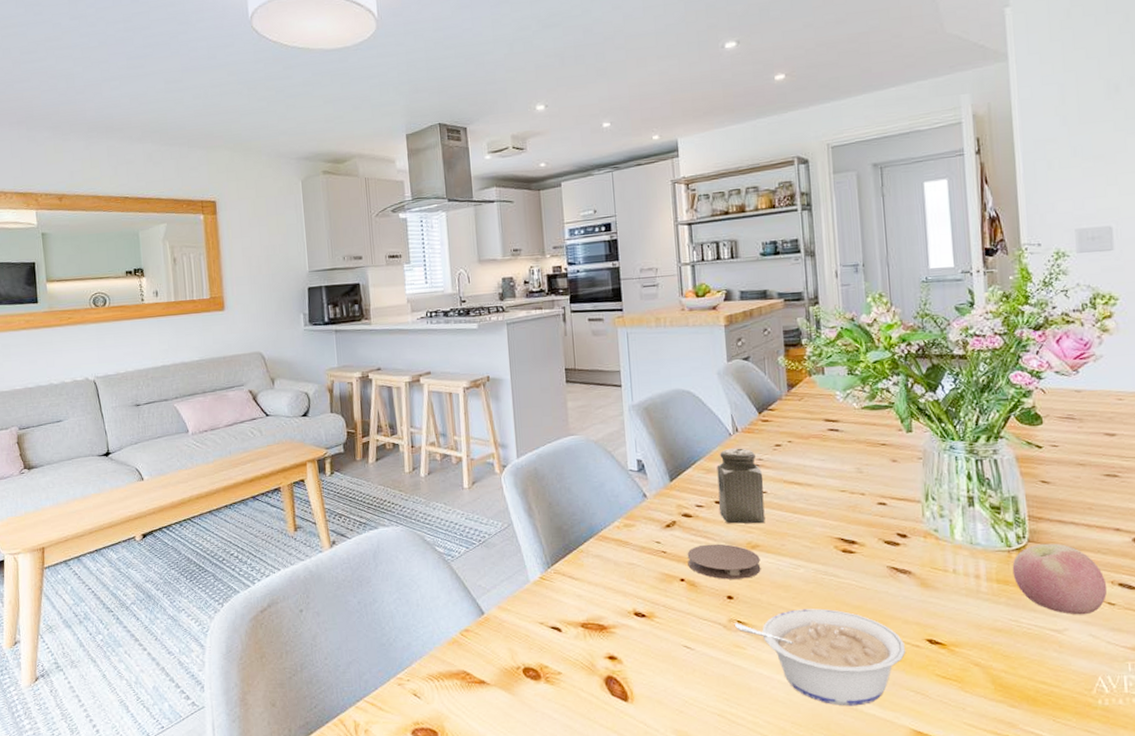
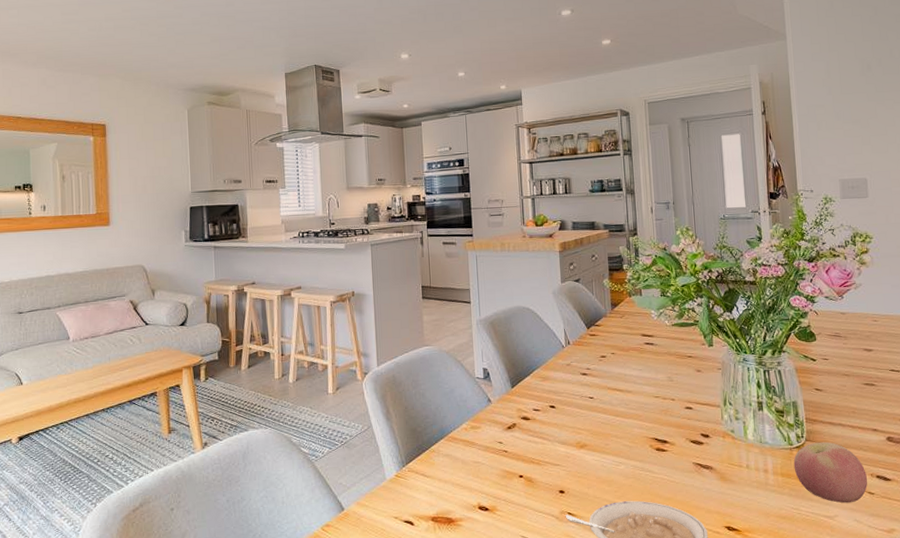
coaster: present [687,543,761,580] -> none [525,443,588,476]
salt shaker: present [717,448,765,524] -> none [551,359,592,426]

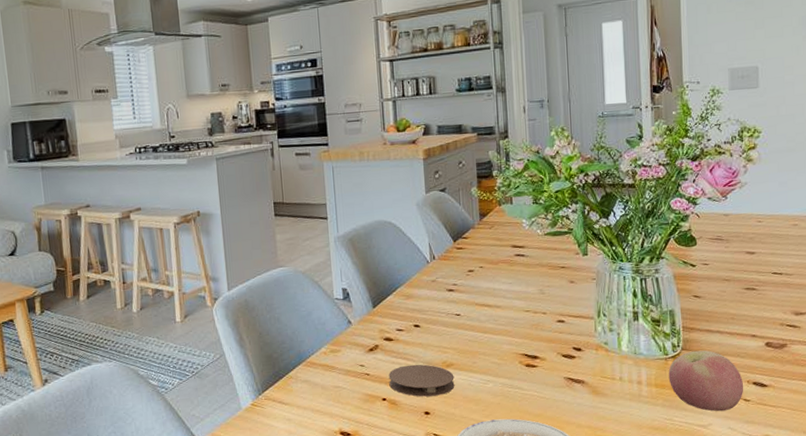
coaster: none [525,443,588,476] -> present [388,364,455,397]

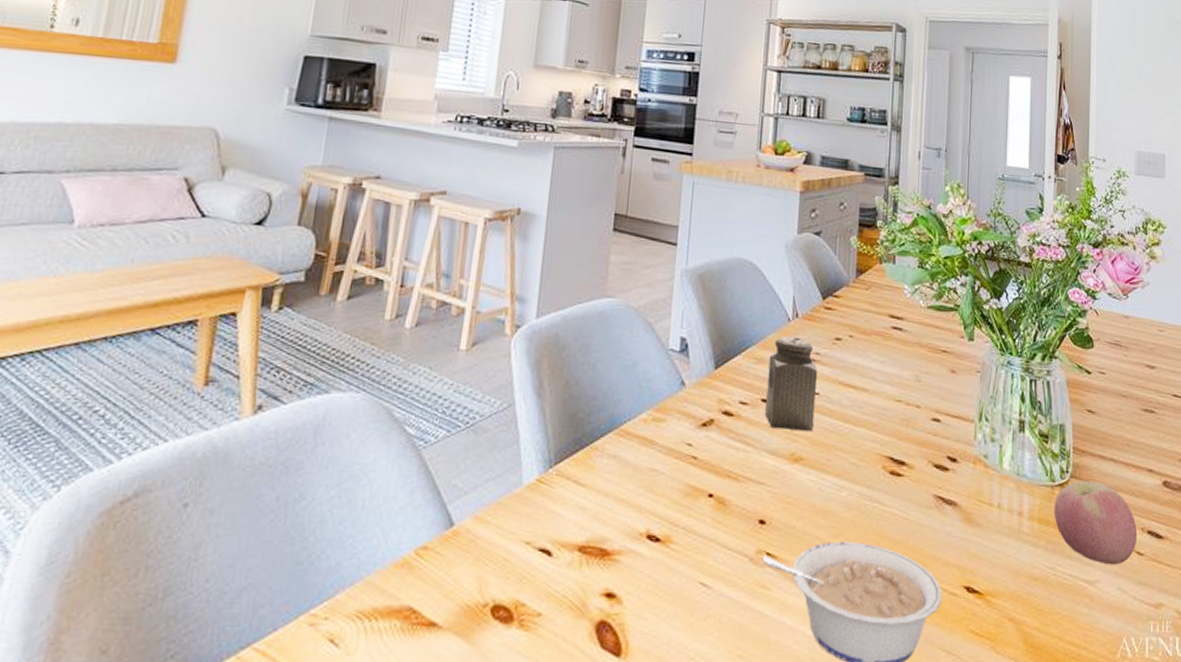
coaster: present [388,364,455,397] -> none [720,452,802,499]
salt shaker: none [415,274,459,346] -> present [764,336,818,432]

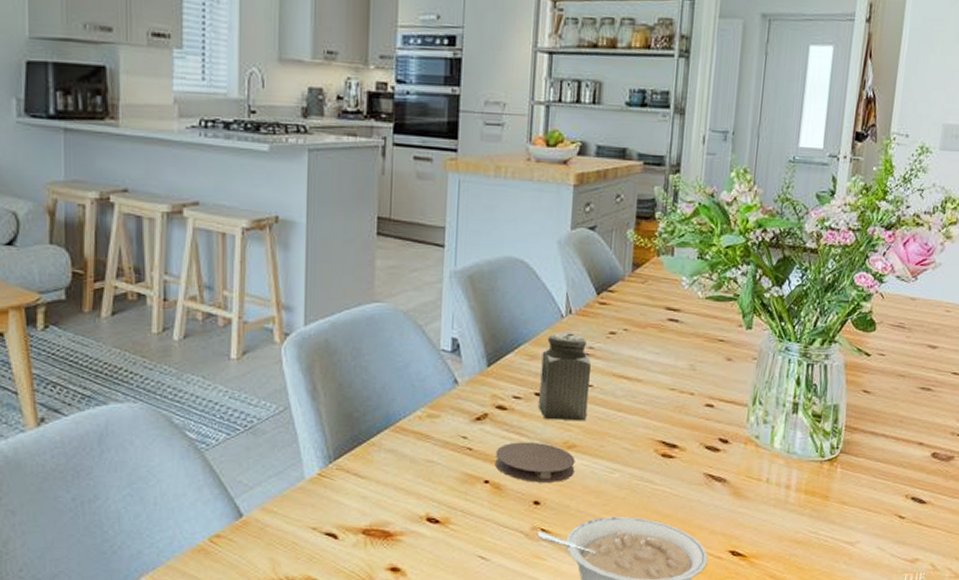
coaster: none [720,452,802,499] -> present [495,442,575,483]
apple: present [1054,480,1138,565] -> none [820,455,901,528]

